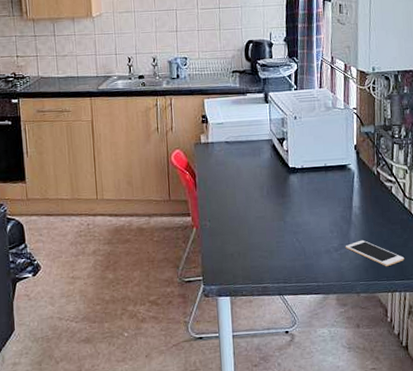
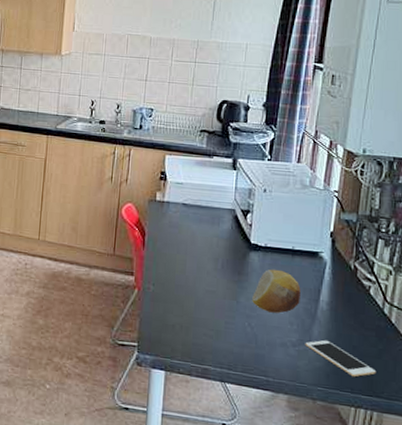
fruit: none [296,186,337,226] -> present [252,269,301,313]

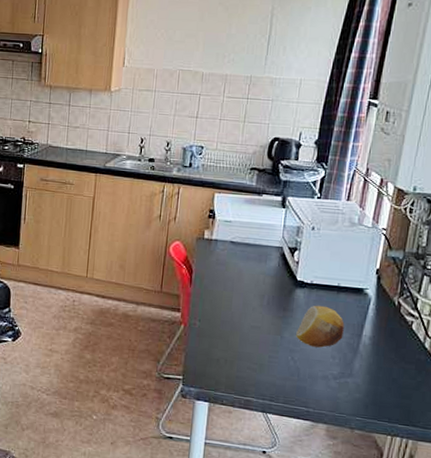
cell phone: present [305,339,377,377] -> none [346,372,414,407]

